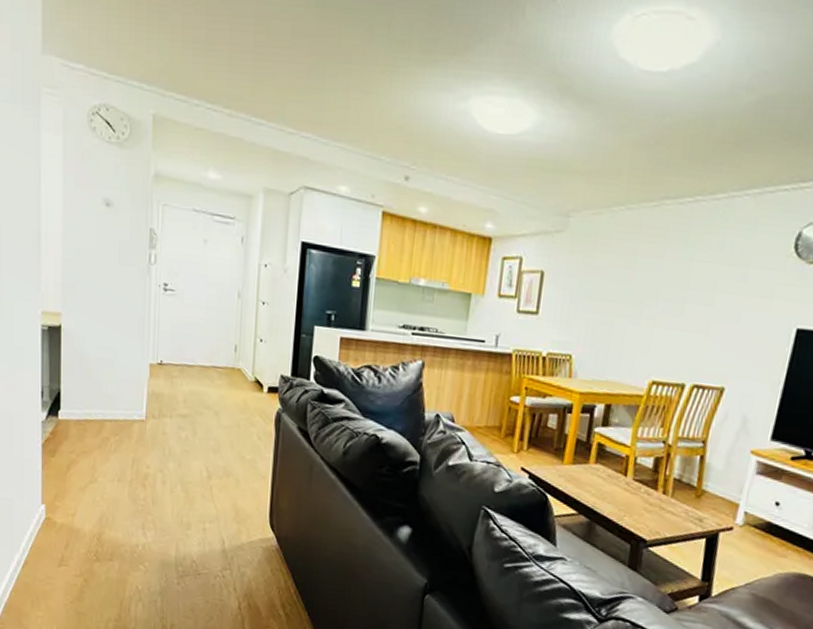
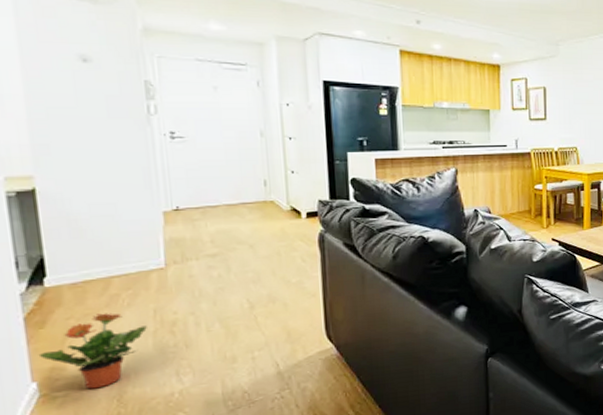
potted plant: none [48,453,126,524] -> present [38,313,147,389]

